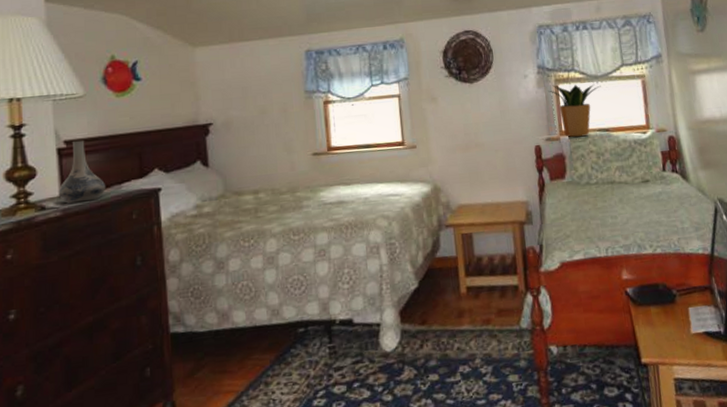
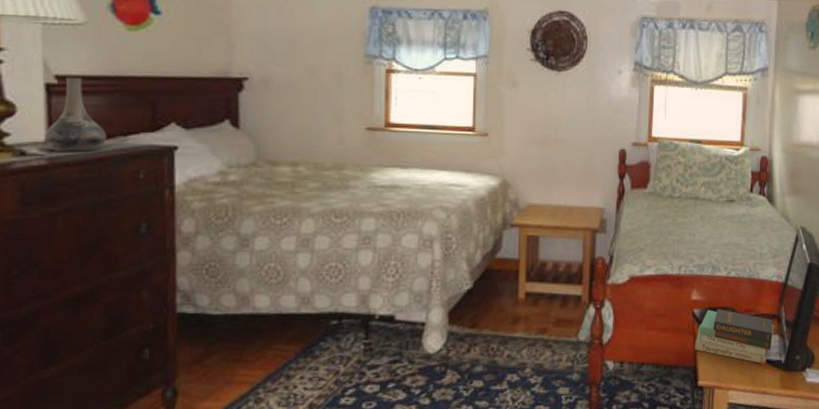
potted plant: present [548,84,601,138] -> none [642,85,700,146]
books: none [632,285,709,337] -> present [695,309,775,365]

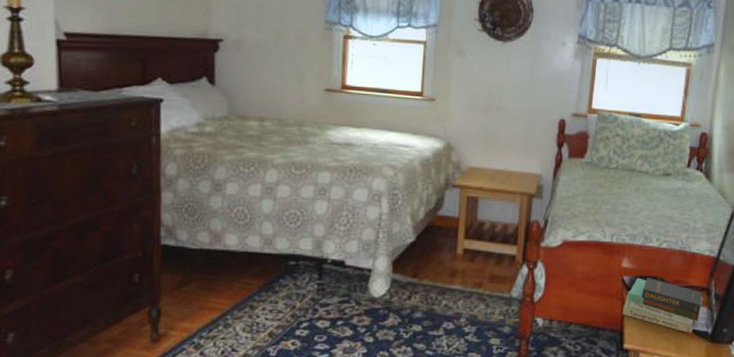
decorative vase: present [43,76,108,153] -> none [55,34,106,102]

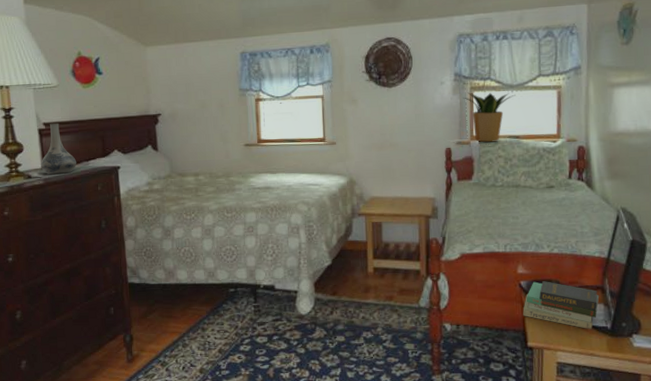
decorative vase: none [55,34,106,102] -> present [40,123,77,175]
potted plant: none [585,58,642,118] -> present [463,92,516,143]

